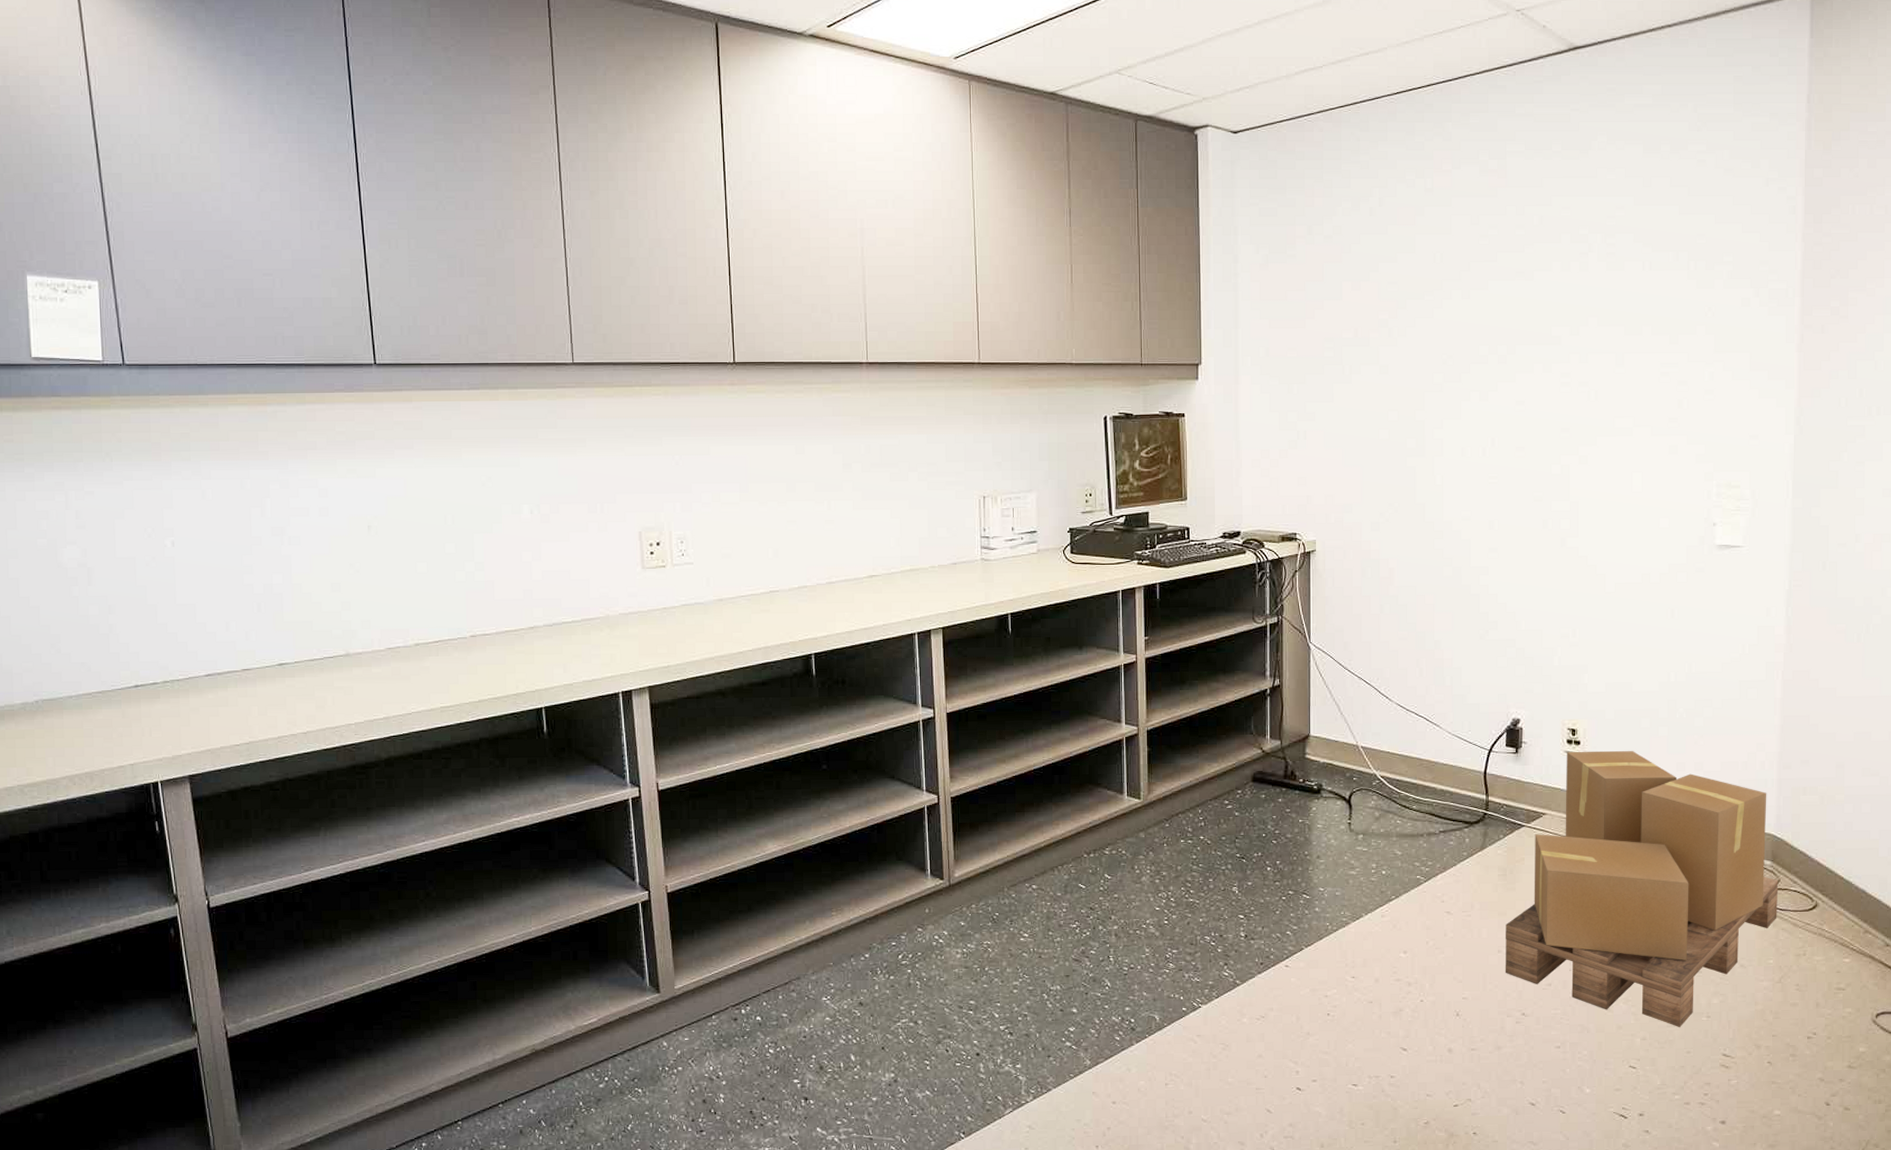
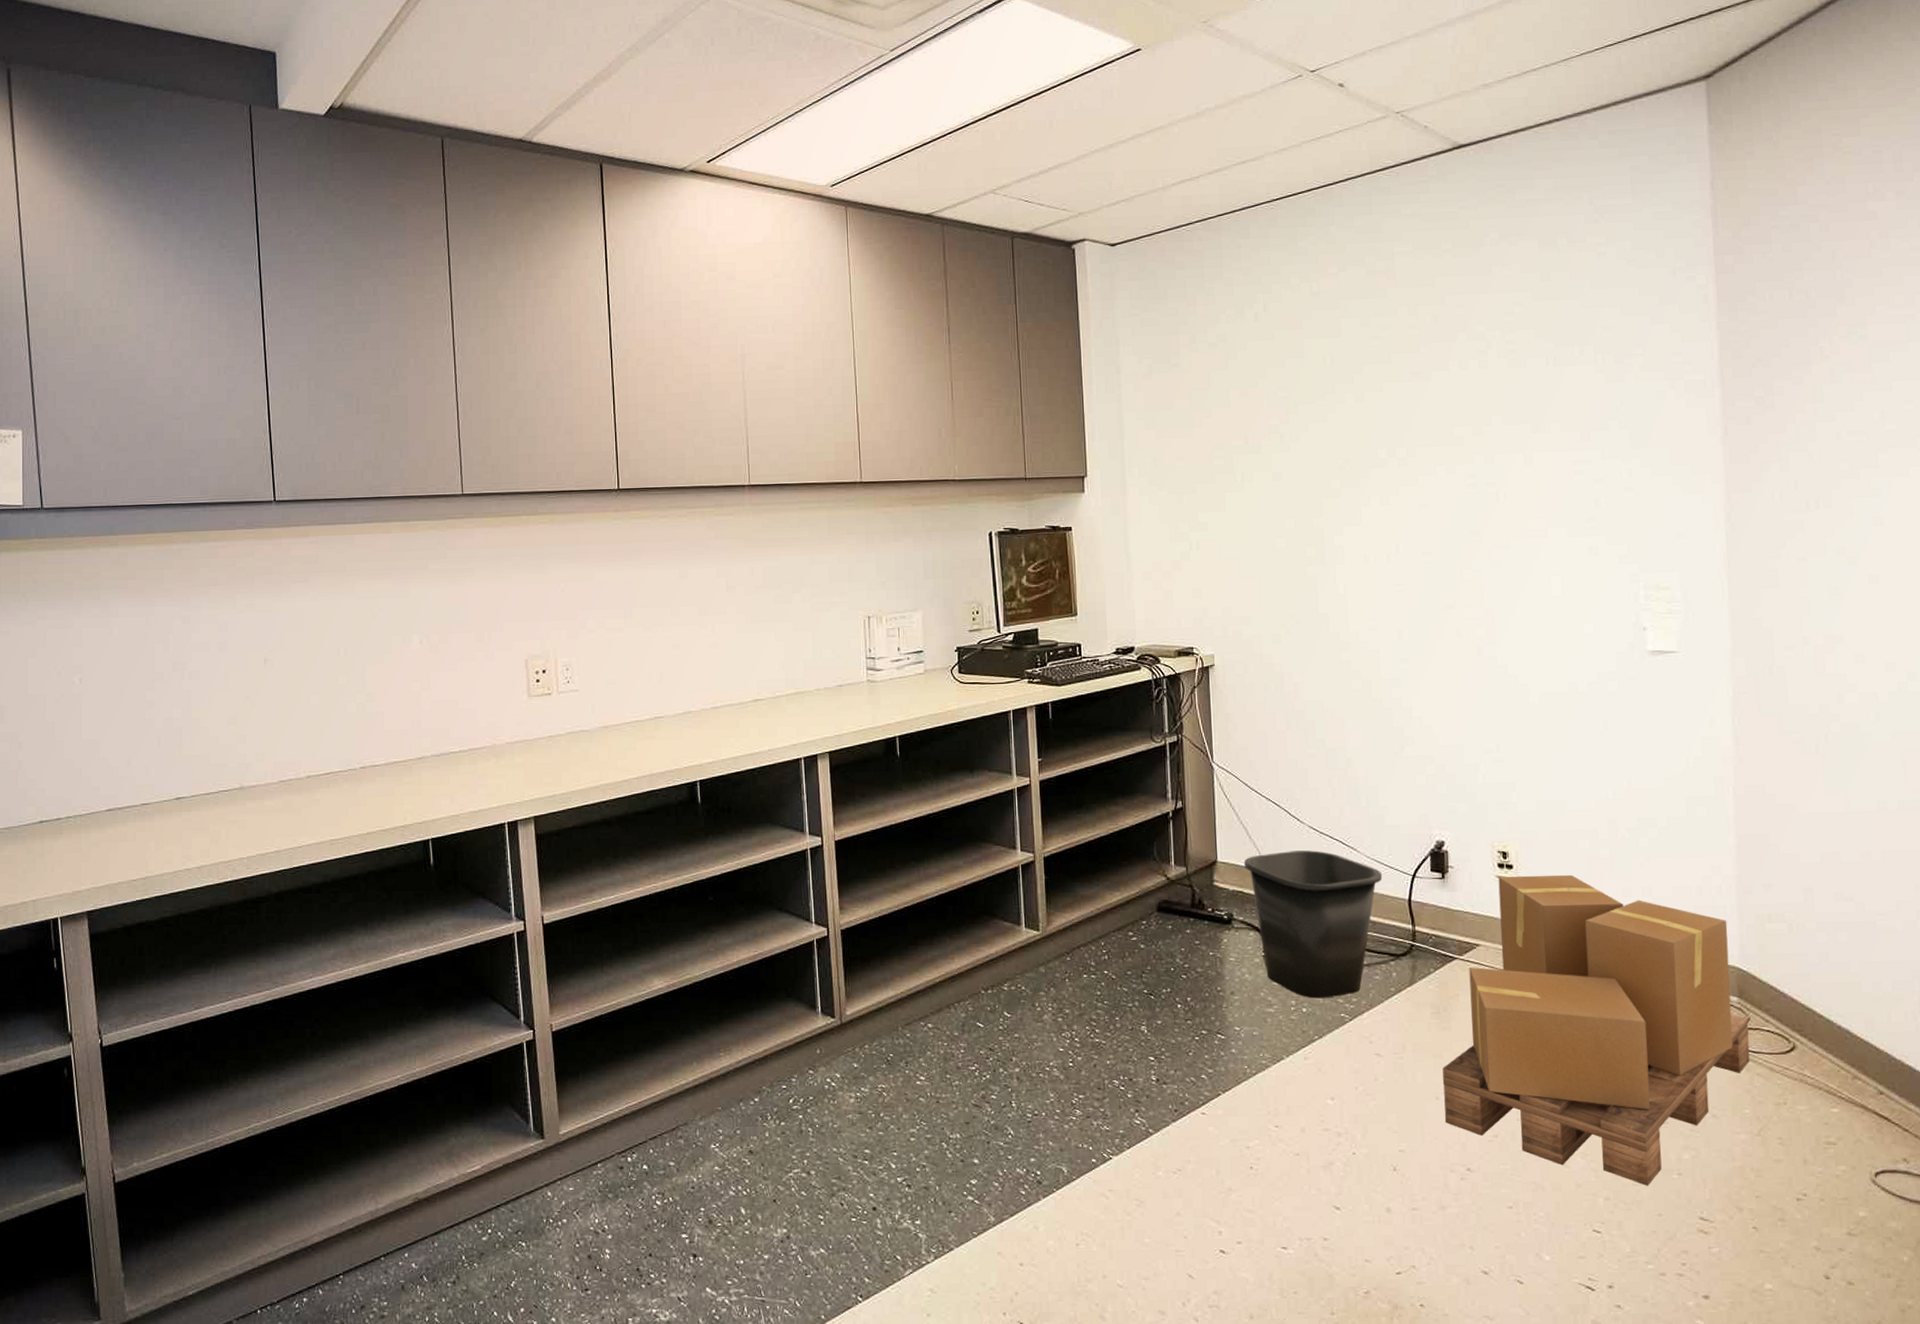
waste bin: none [1335,726,1462,862] -> present [1244,850,1383,999]

